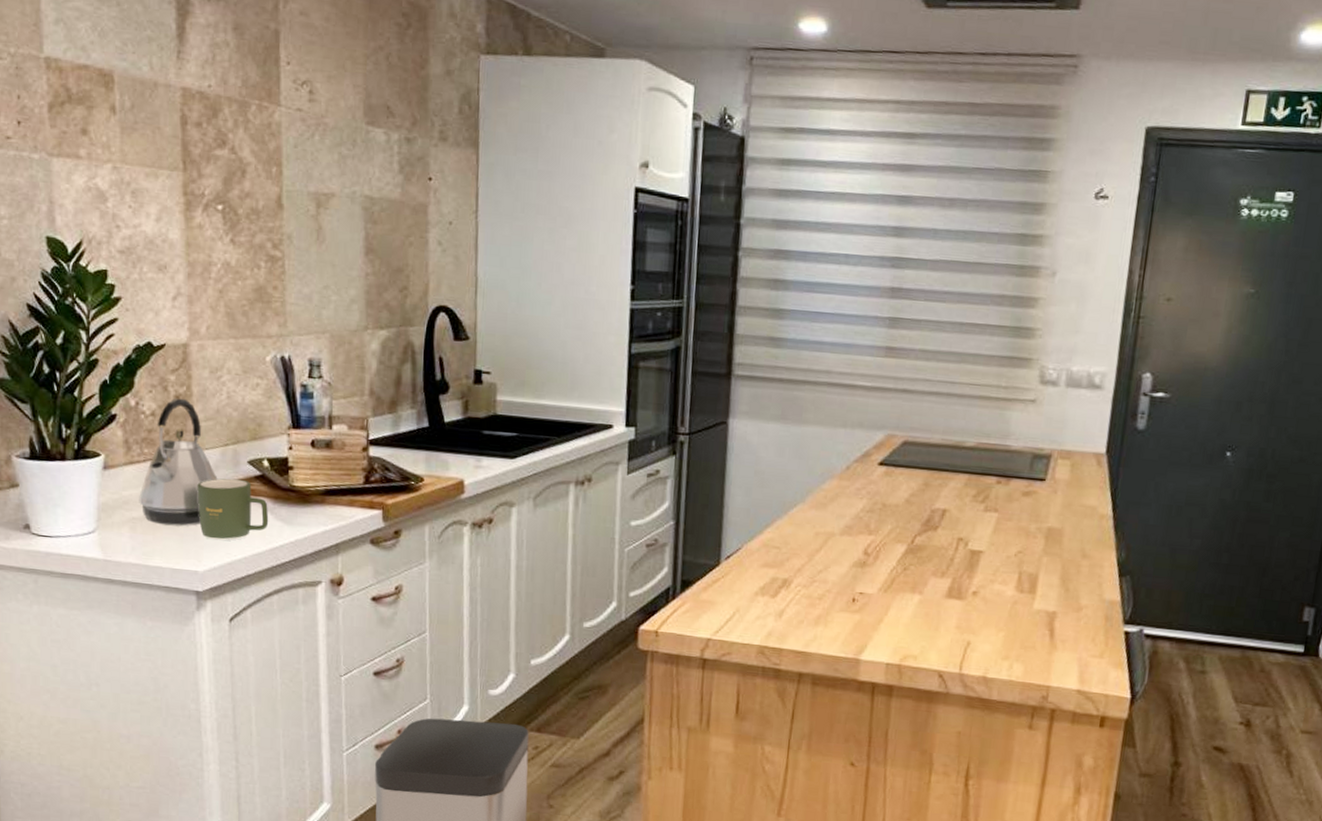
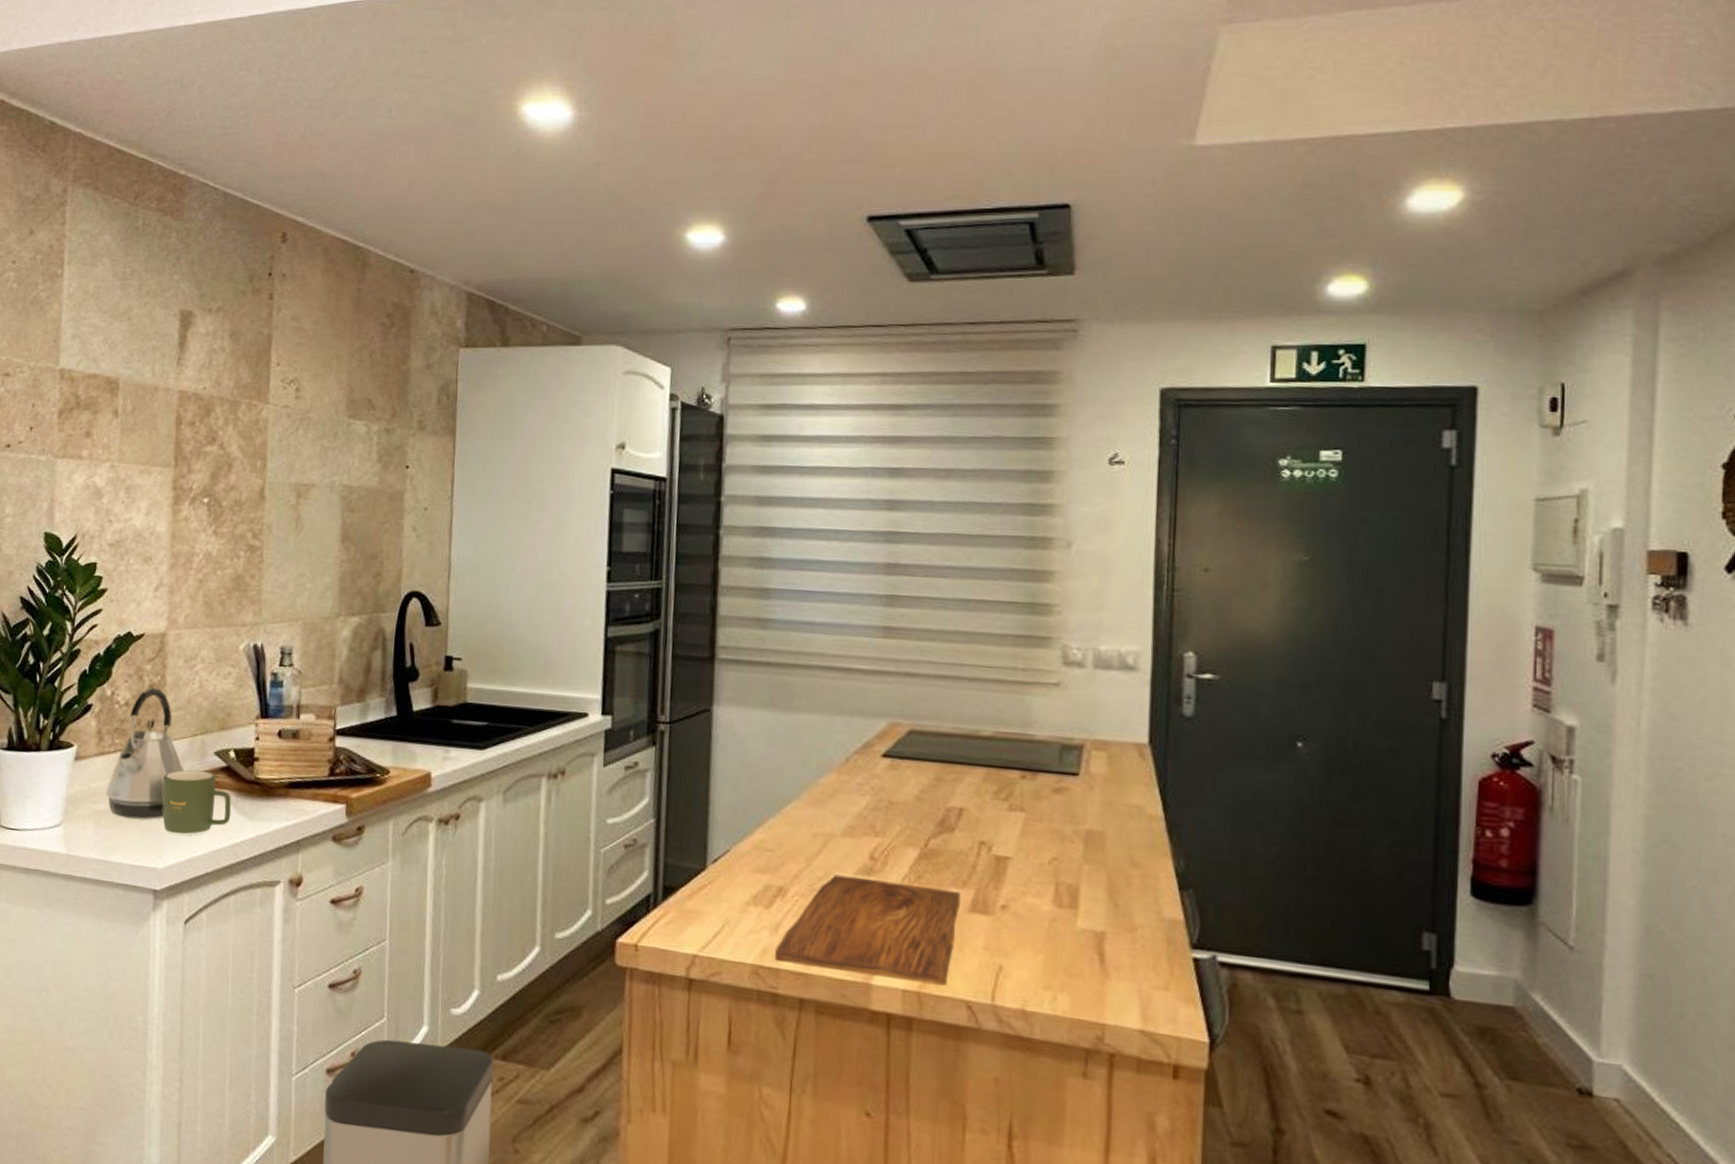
cutting board: none [778,567,940,659] -> present [774,874,961,986]

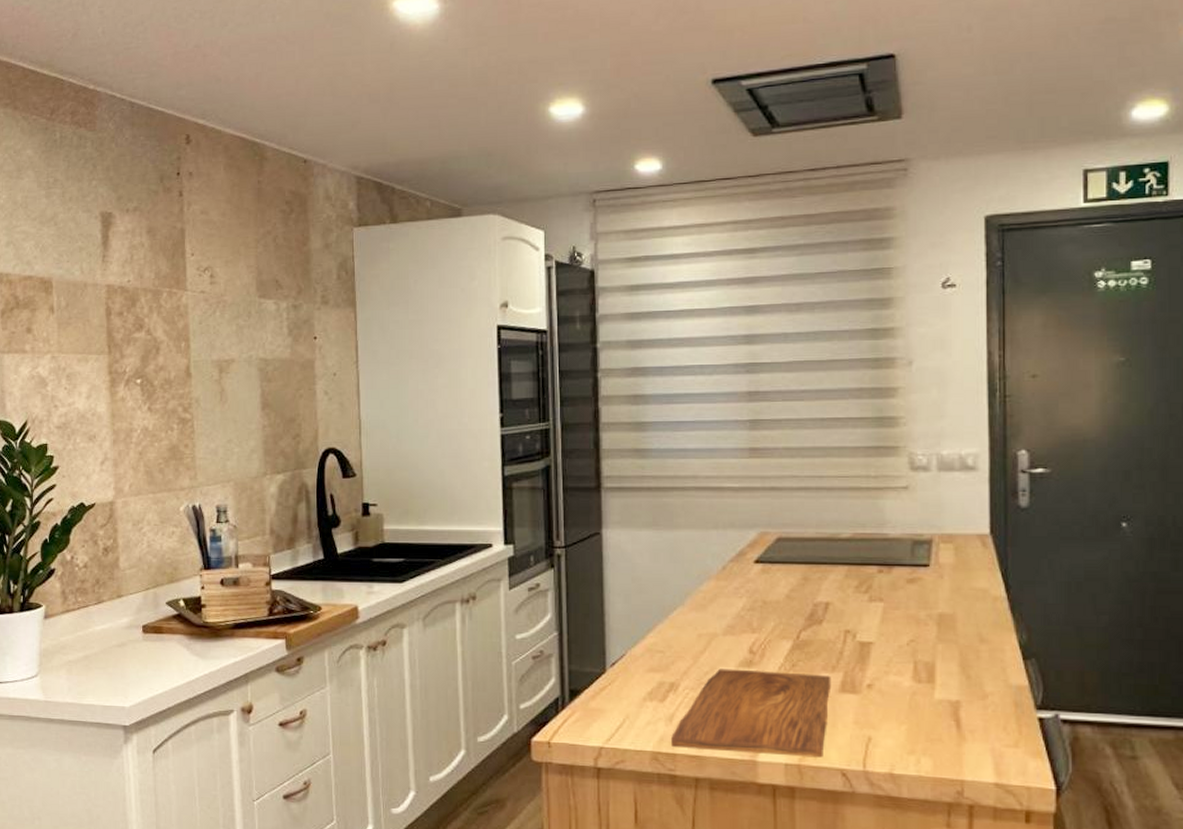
kettle: present [106,687,184,821] -> none [74,550,141,667]
mug: present [162,769,232,836] -> none [123,619,186,677]

